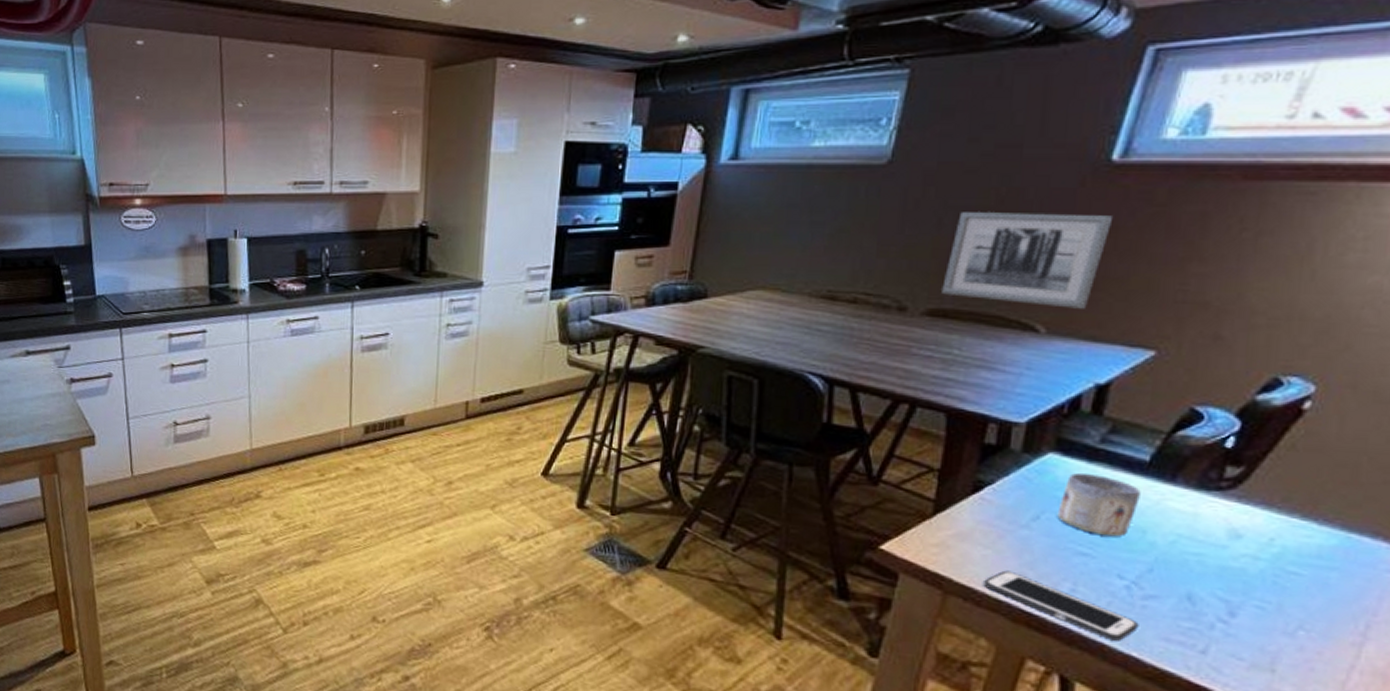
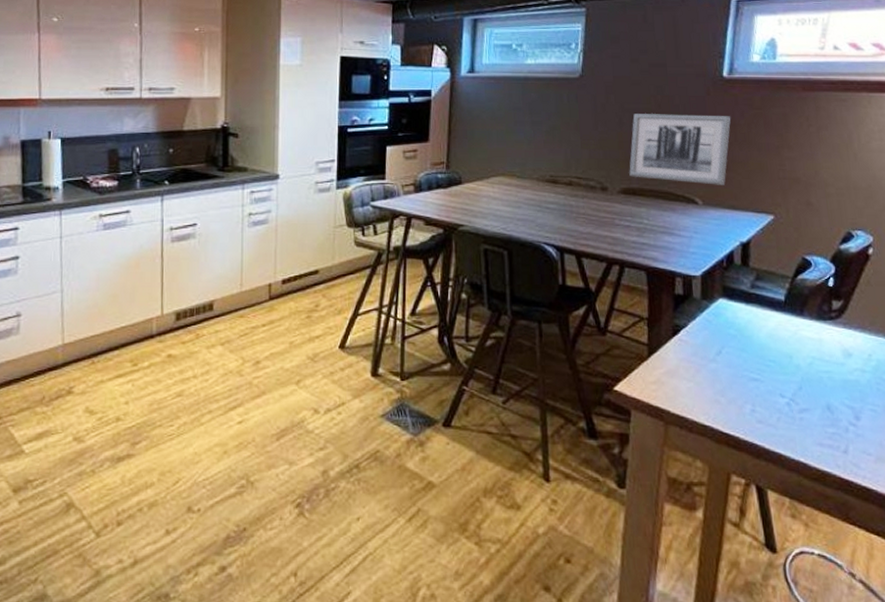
cell phone: present [983,570,1139,641] -> none [692,399,801,450]
mug: present [1057,472,1141,537] -> none [732,313,784,363]

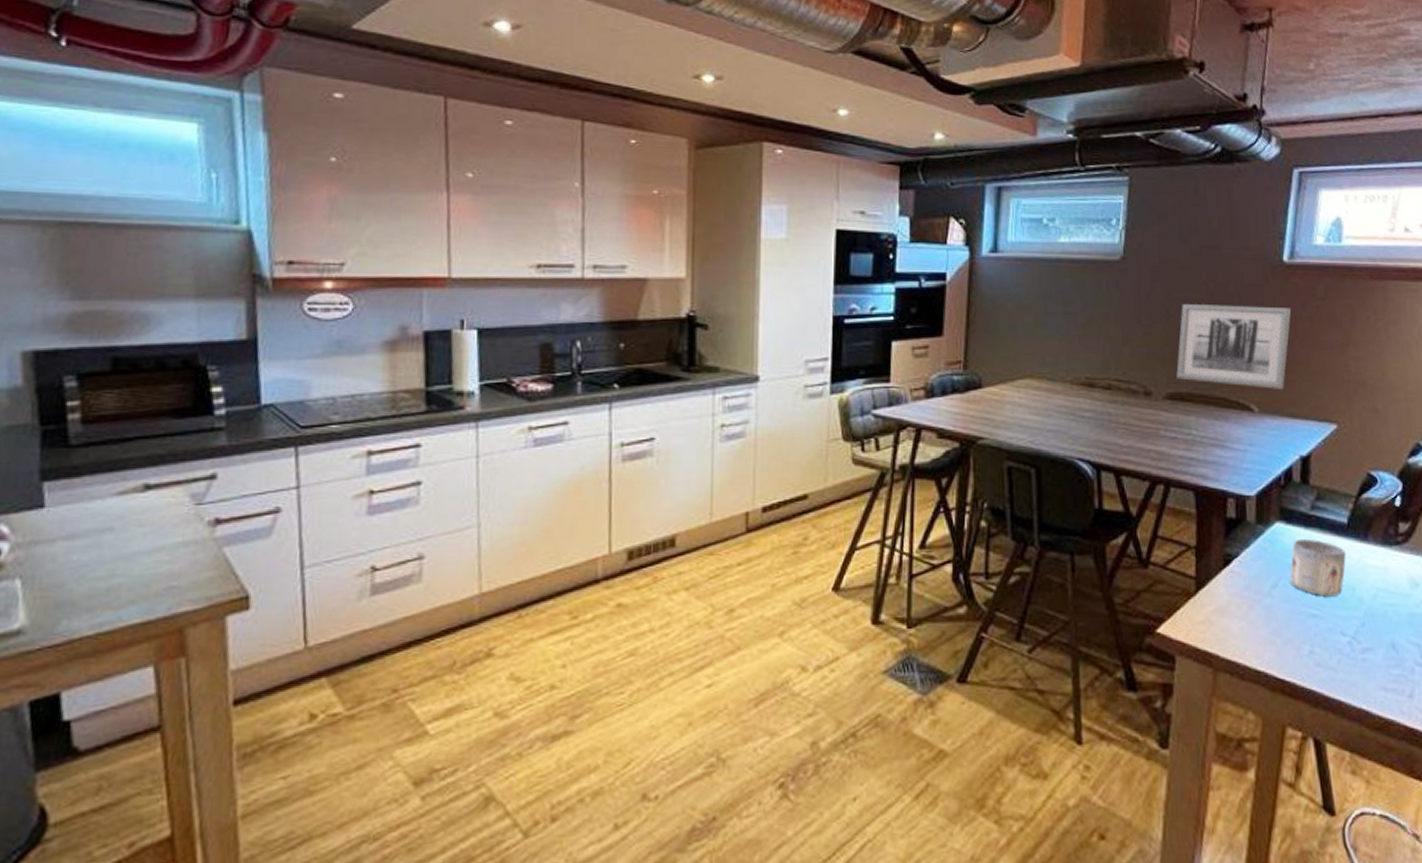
mug: none [732,313,784,363] -> present [1289,538,1346,597]

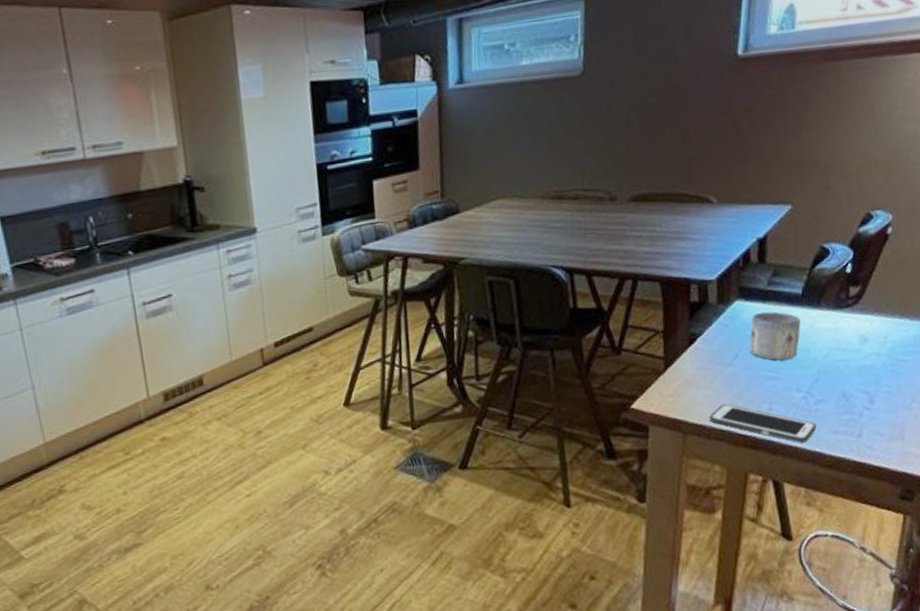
wall art: present [1176,304,1292,389] -> none [639,100,747,182]
cell phone: none [1244,640,1363,697] -> present [709,404,817,443]

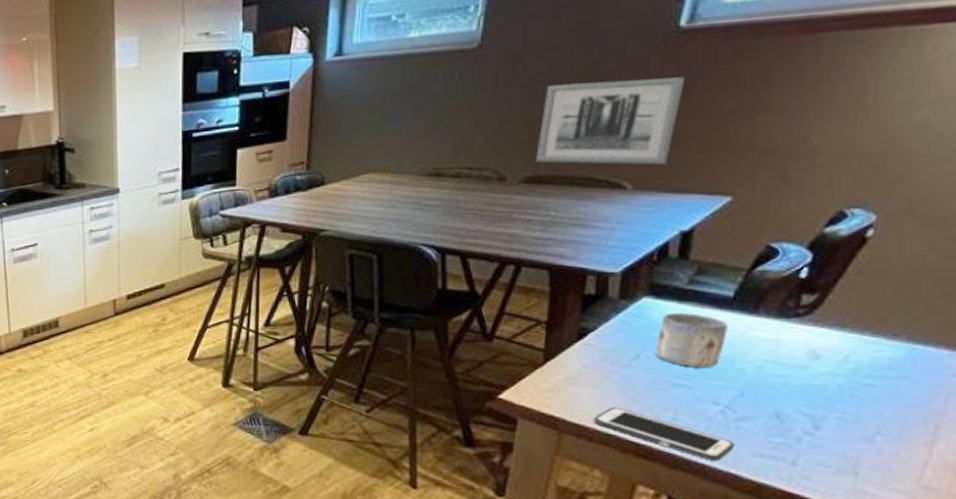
wall art: none [639,100,747,182] -> present [536,77,685,165]

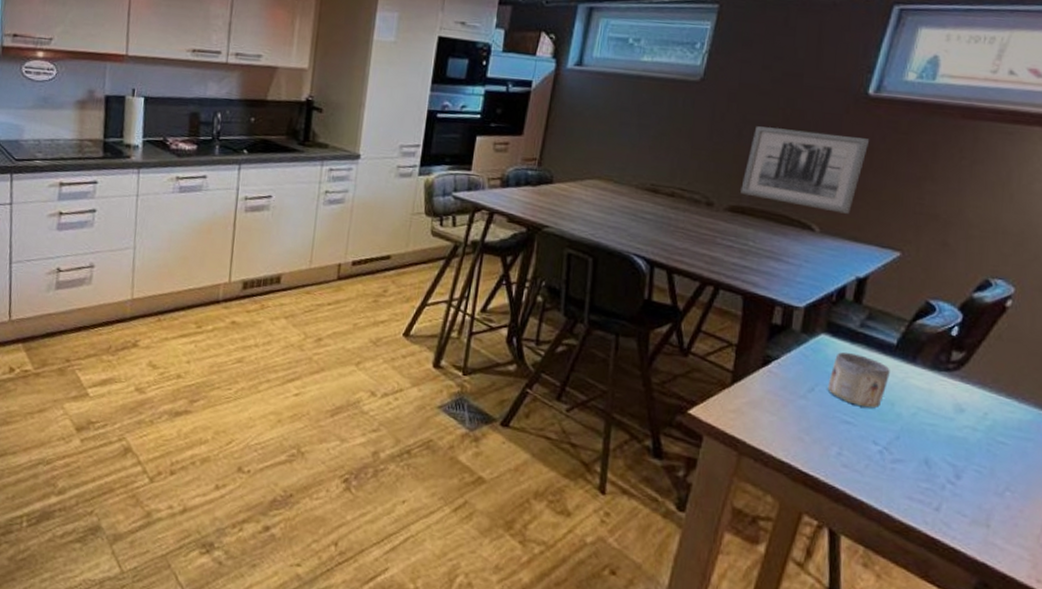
cell phone: present [594,407,735,461] -> none [770,435,889,499]

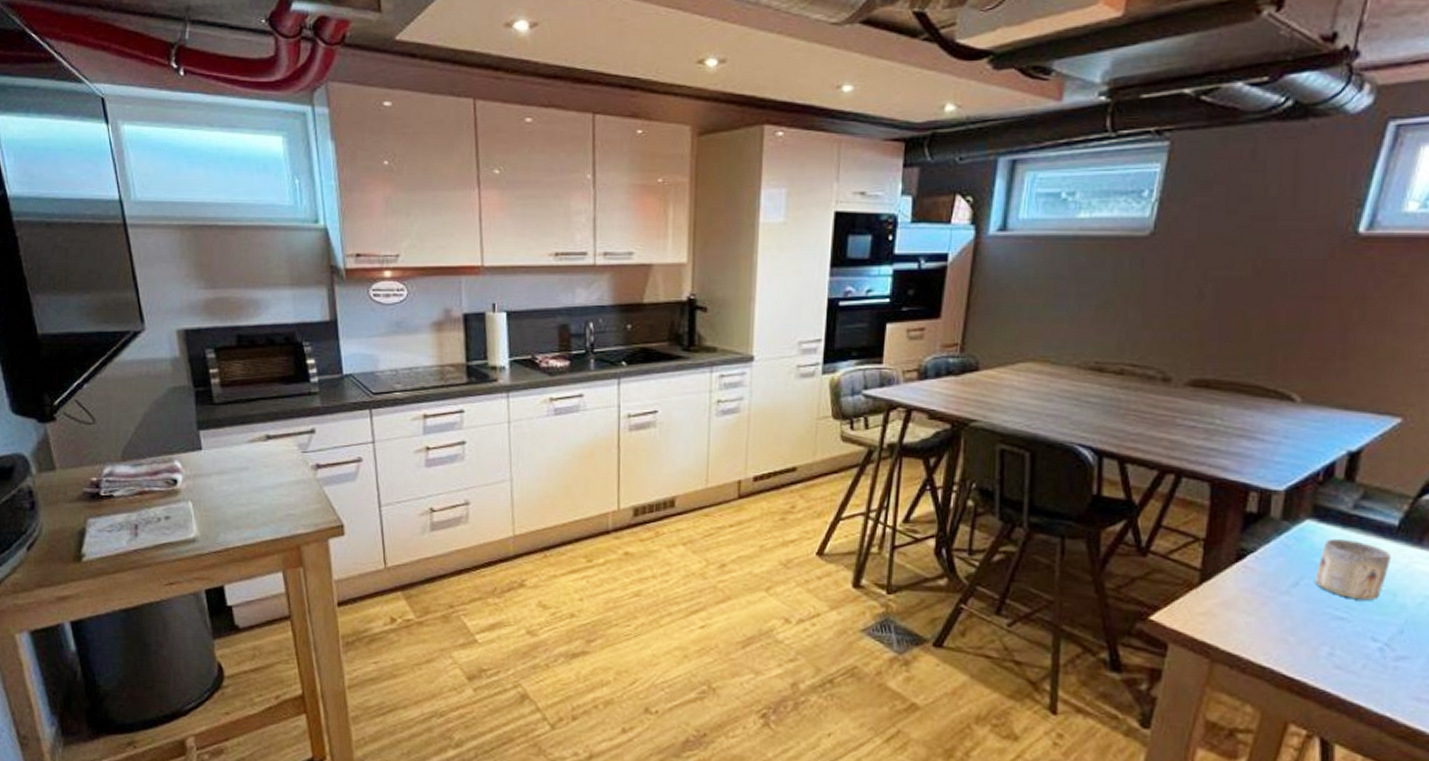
wall art: present [740,126,870,214] -> none [1203,283,1361,378]

